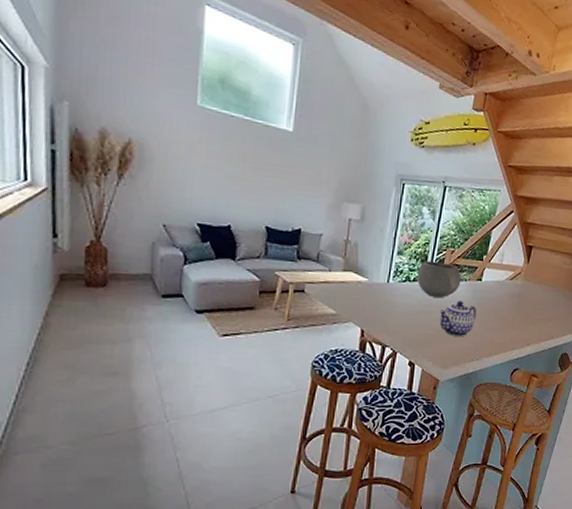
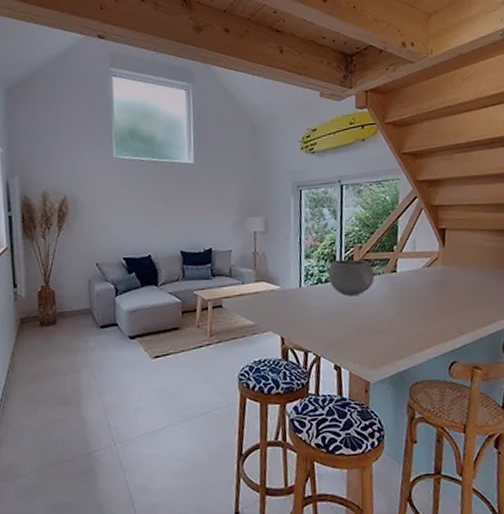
teapot: present [439,301,477,337] -> none [357,296,398,334]

